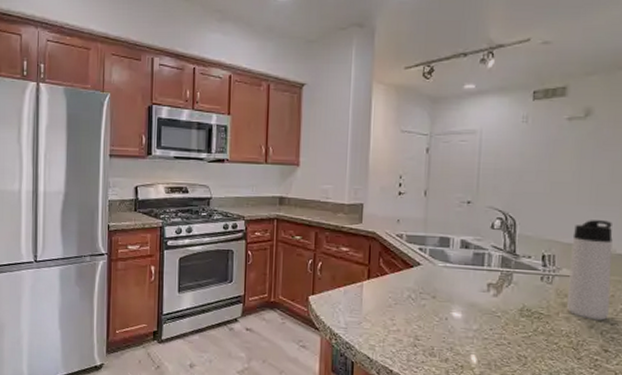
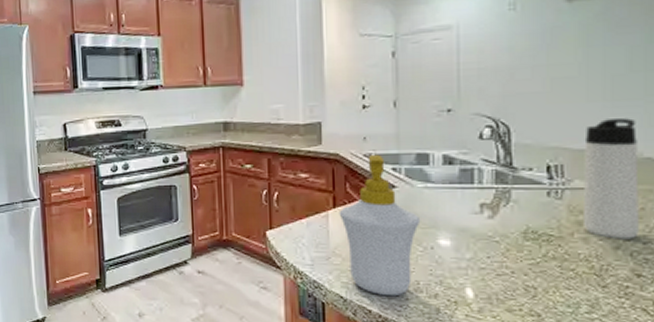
soap bottle: none [372,235,439,359] -> present [339,154,421,297]

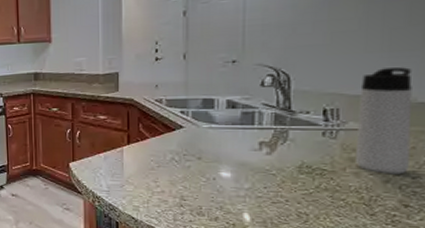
soap bottle: present [339,154,421,297] -> none [132,99,205,219]

